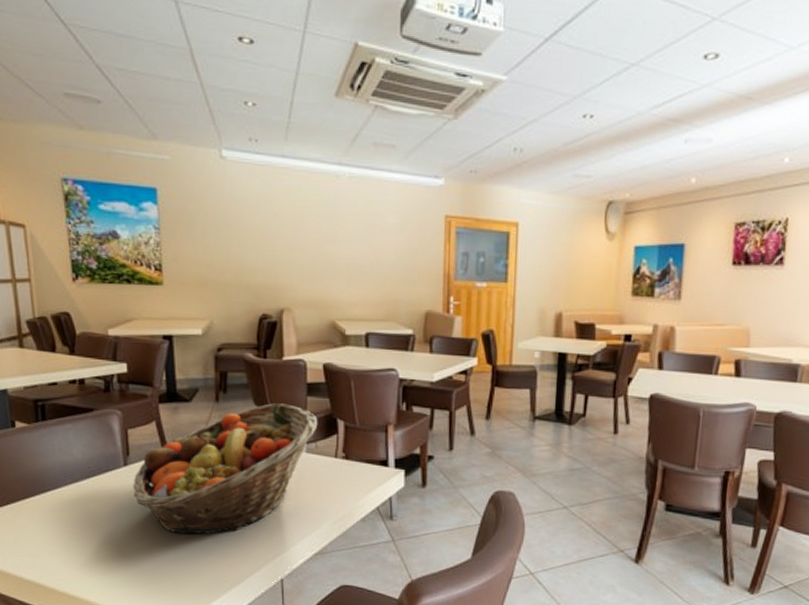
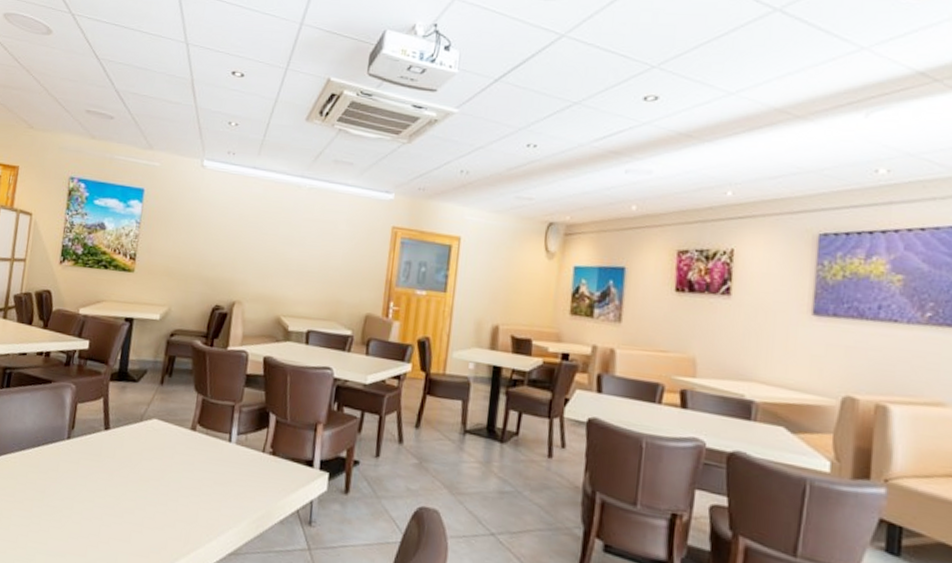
fruit basket: present [133,403,318,535] -> none [70,391,252,520]

